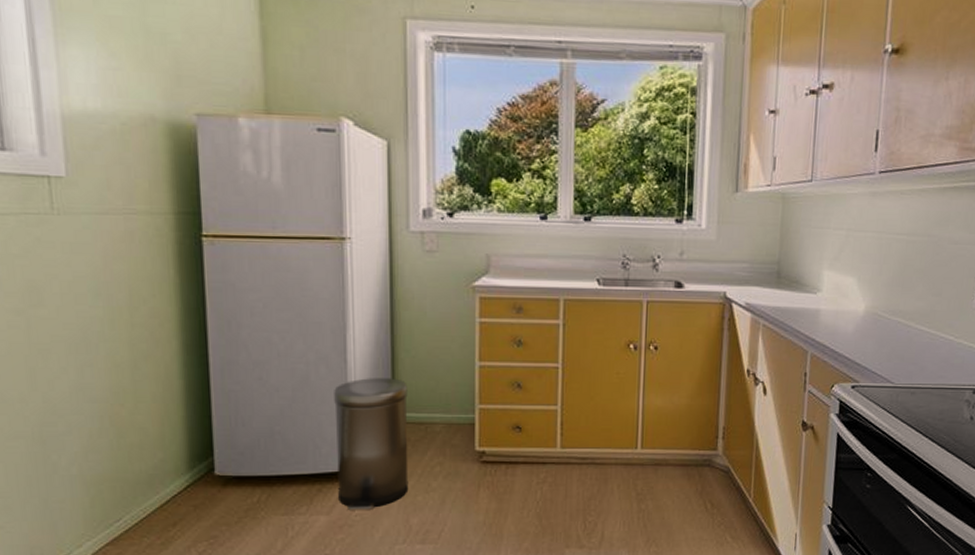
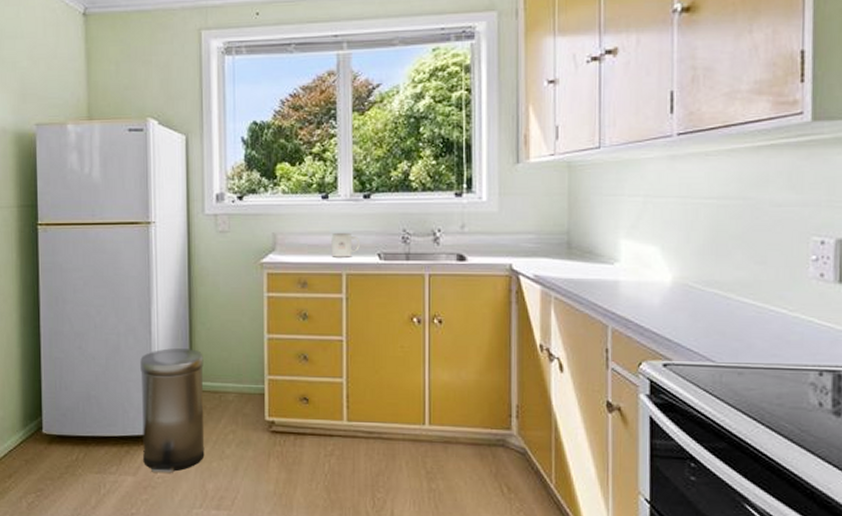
mug: none [549,256,579,282] -> present [331,232,360,257]

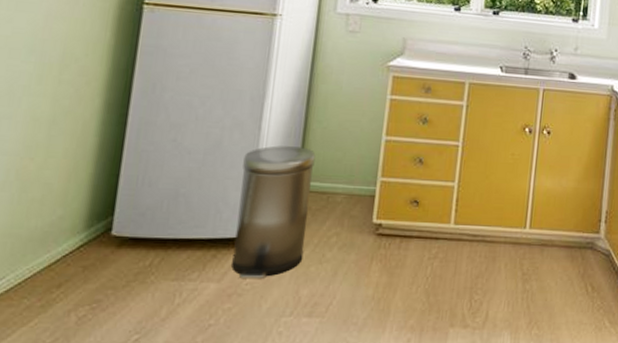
mug: present [331,232,360,257] -> none [457,43,485,68]

